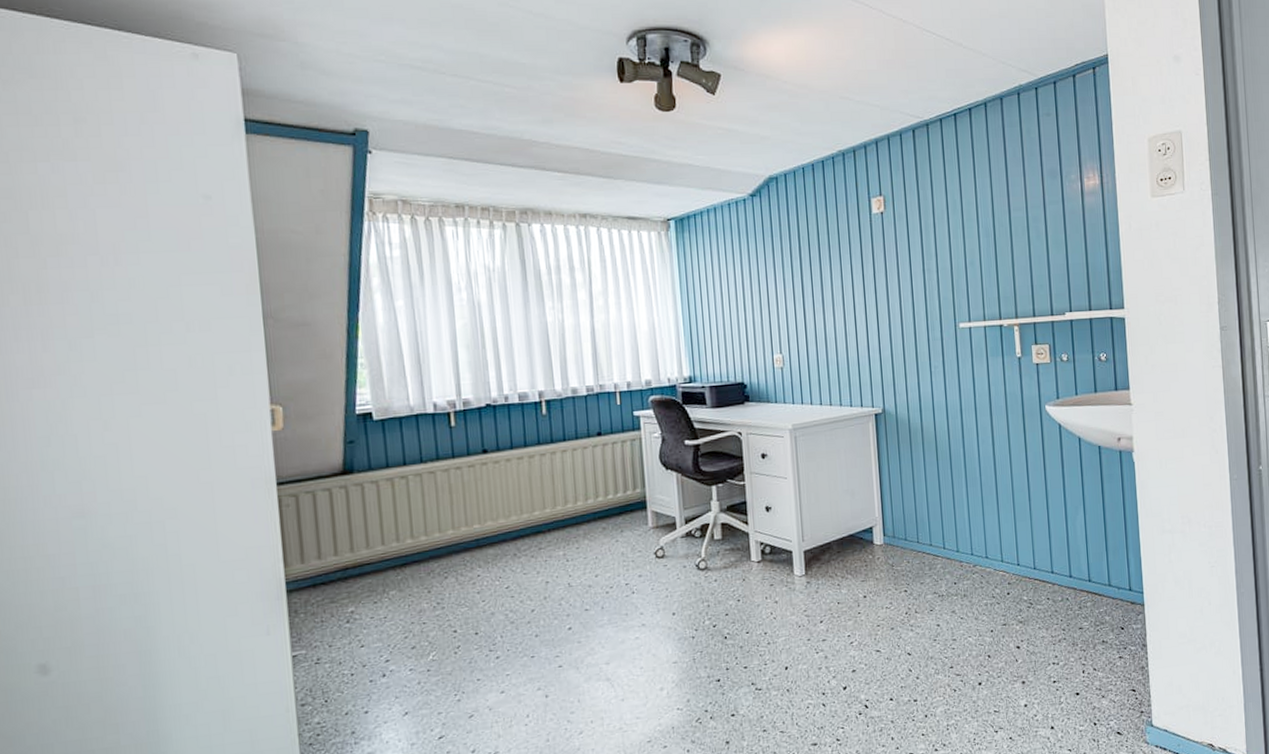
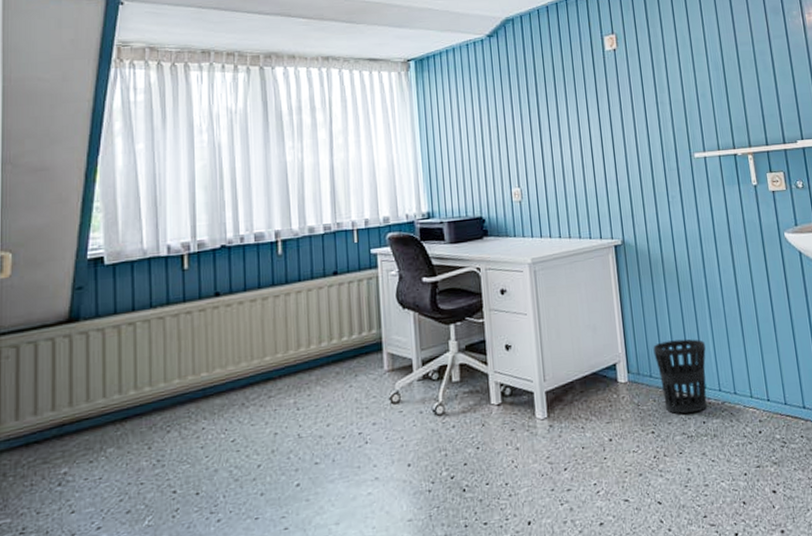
wastebasket: none [909,505,961,575] -> present [653,339,708,414]

